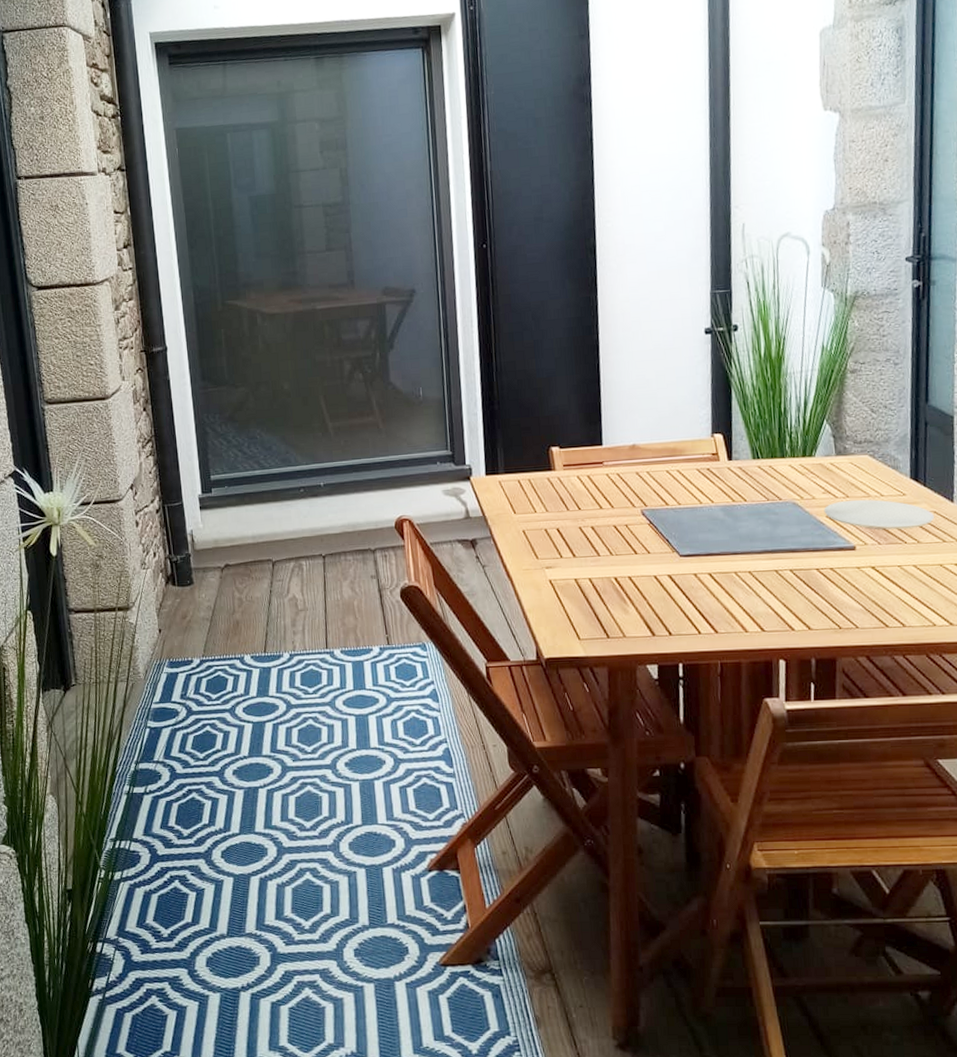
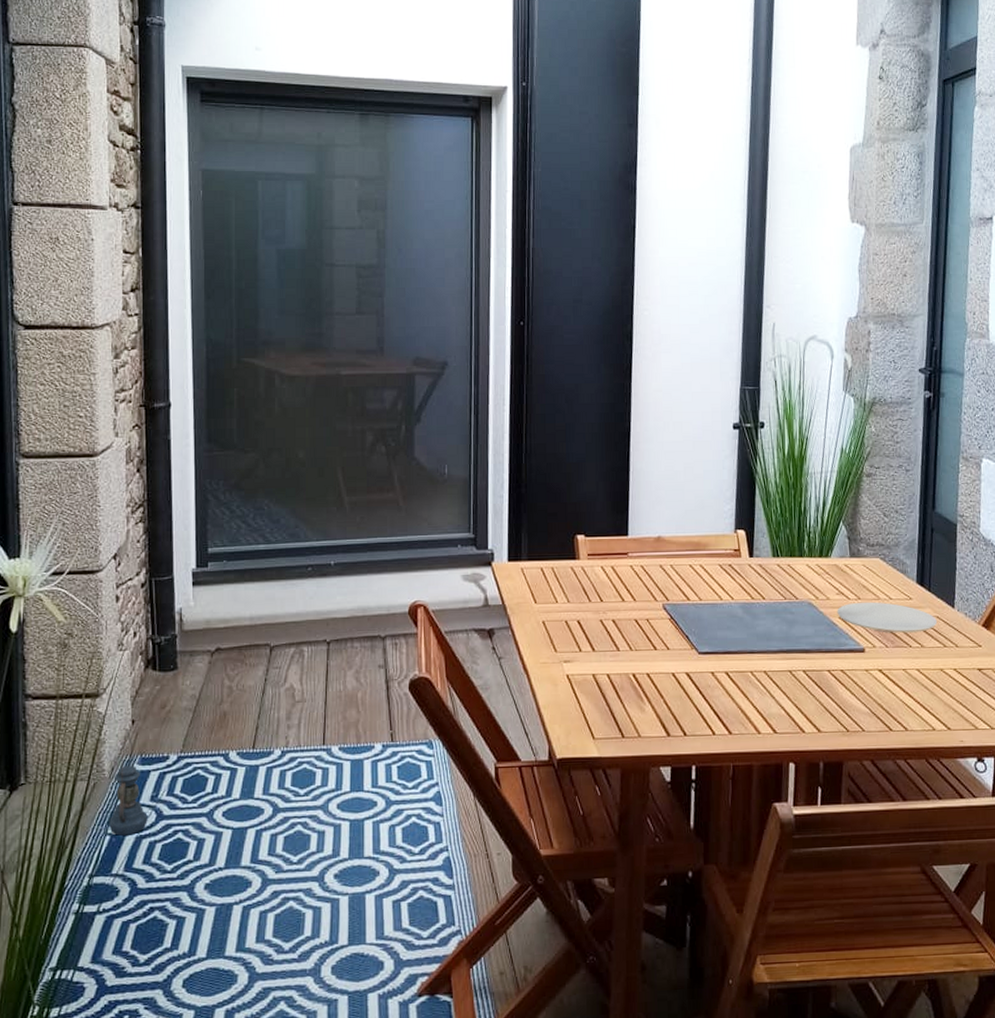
lantern: none [147,636,180,728] -> present [109,728,148,836]

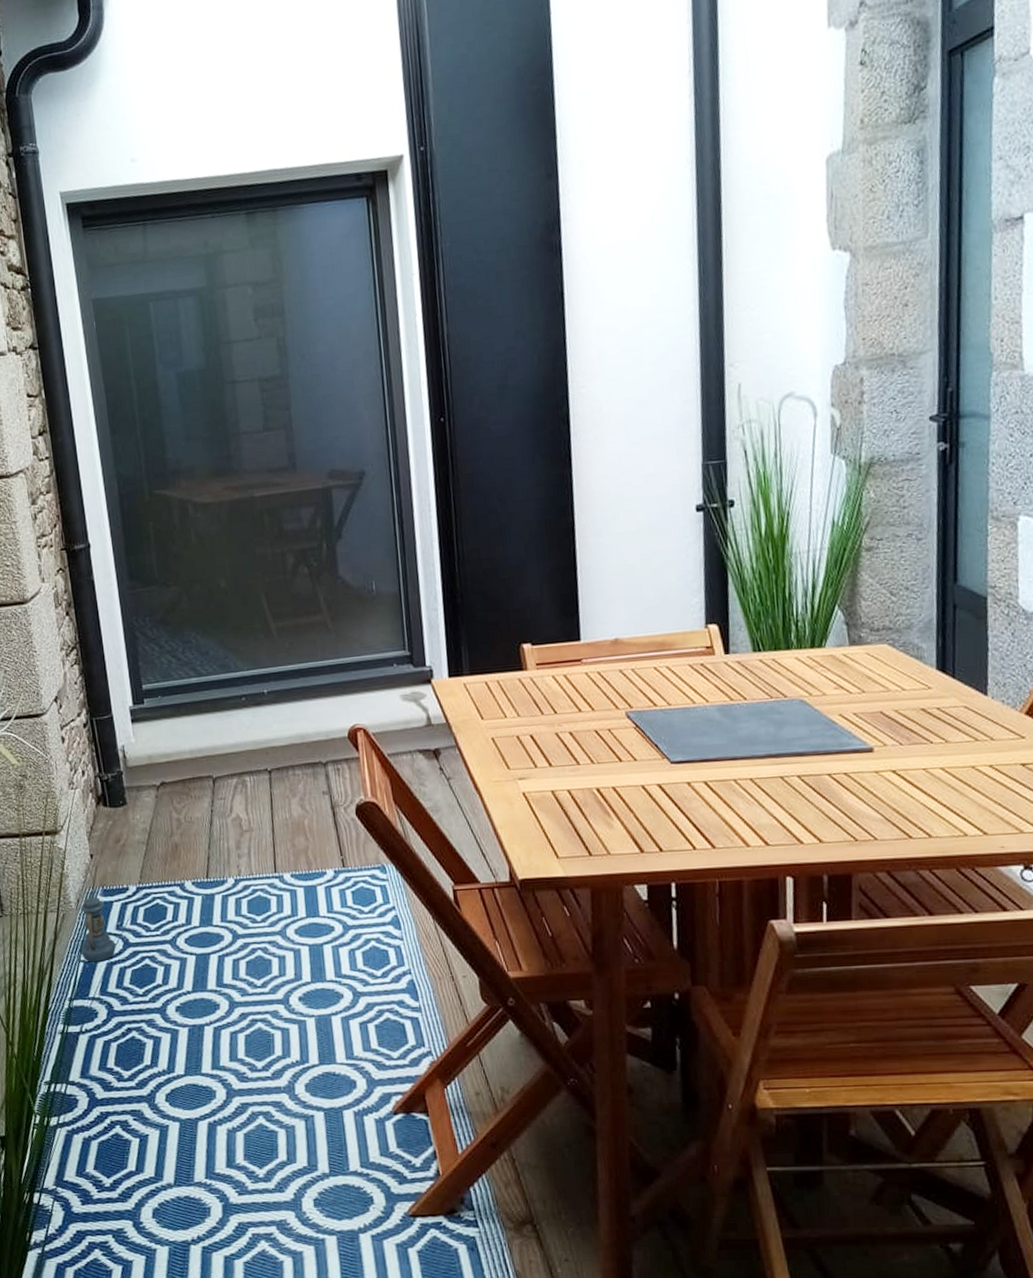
plate: present [837,601,938,633] -> none [836,694,966,729]

